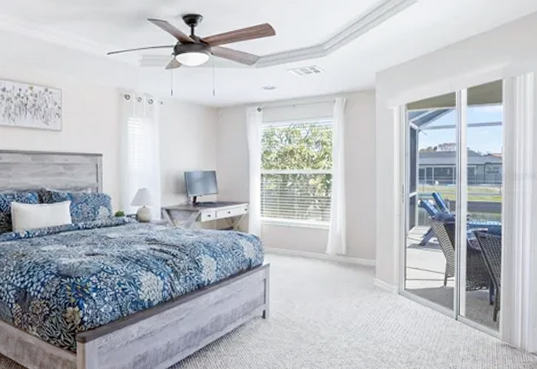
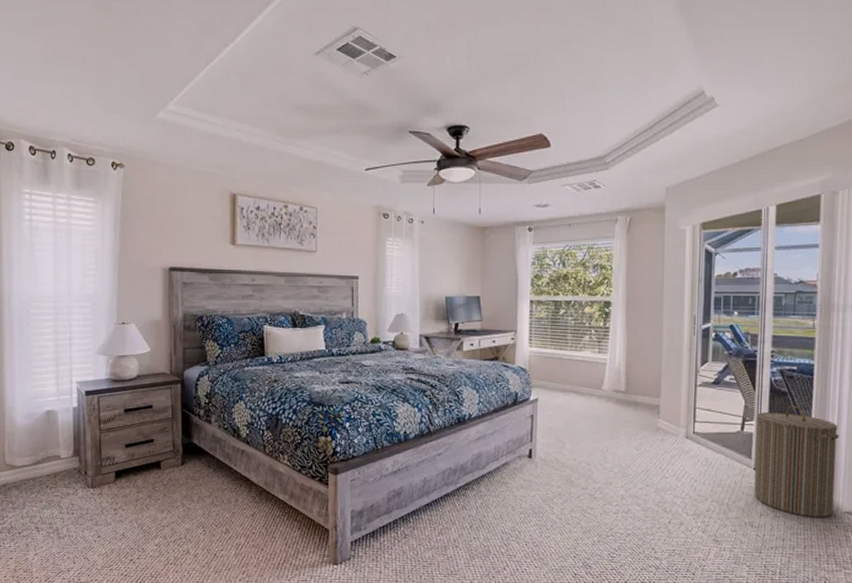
laundry hamper: none [456,262,524,359] -> present [754,405,839,517]

